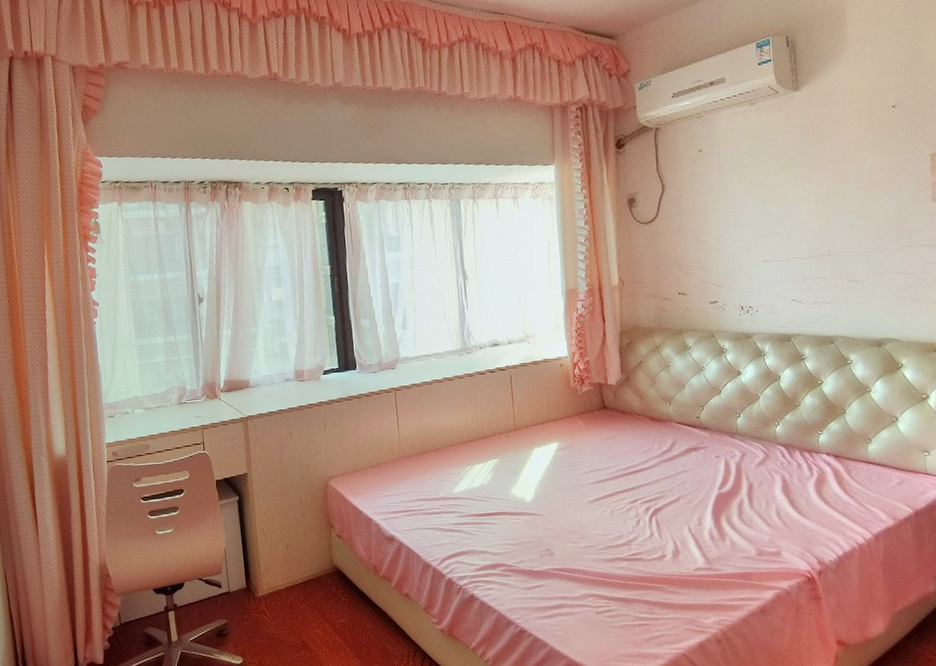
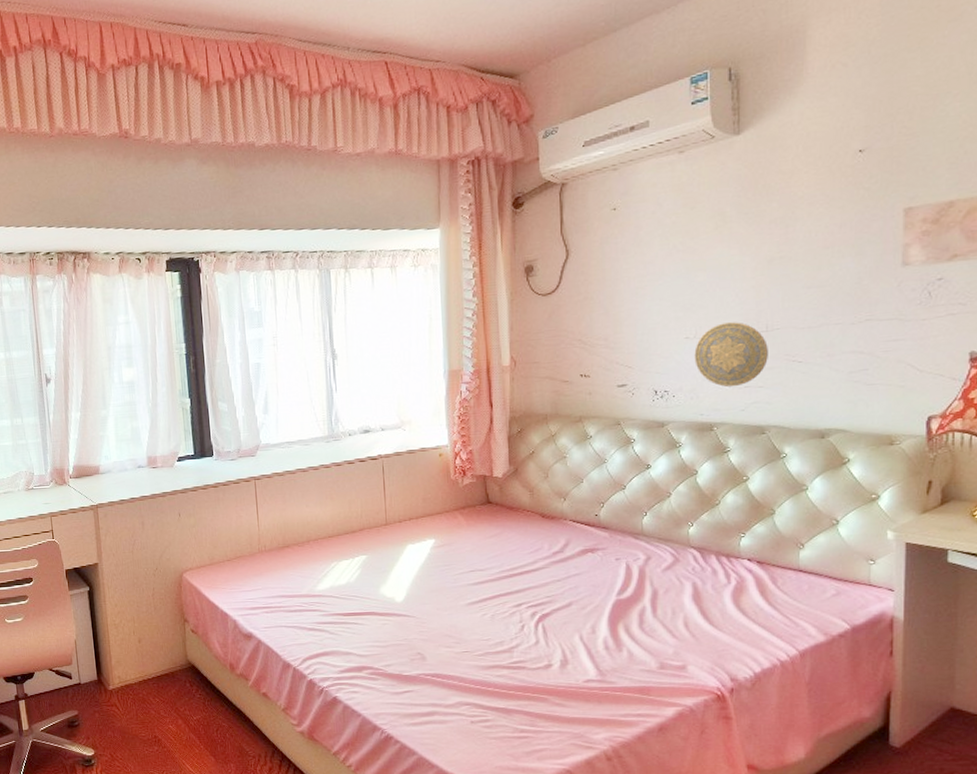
decorative plate: none [772,247,832,303] -> present [694,322,768,387]

